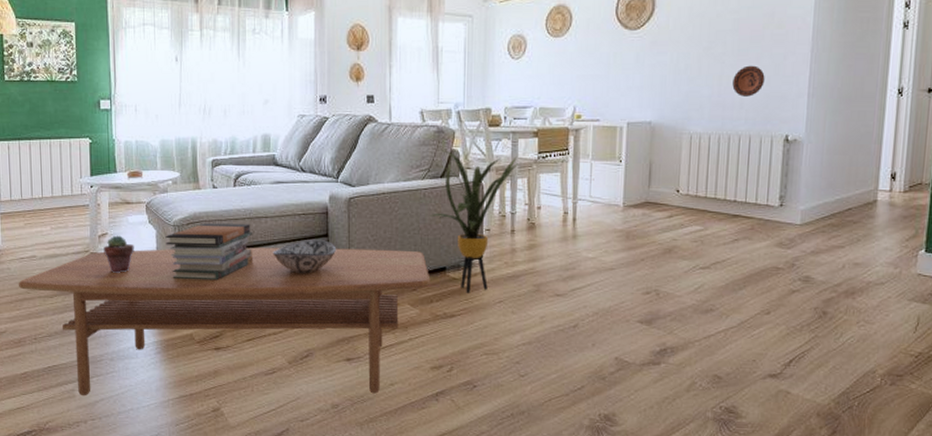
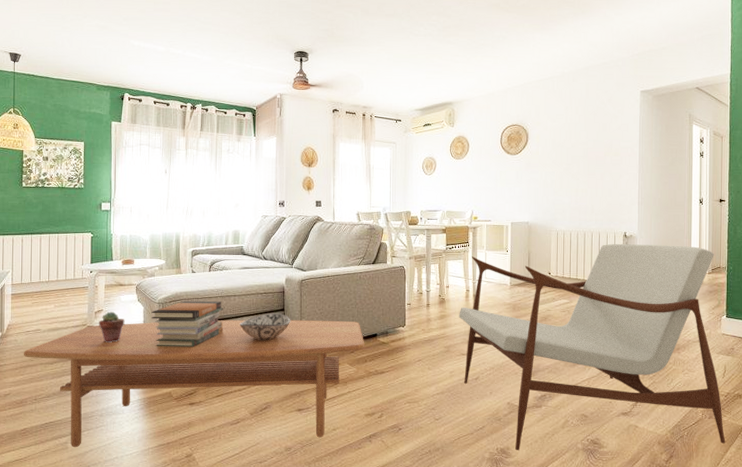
house plant: present [429,150,521,294] -> none [364,243,433,355]
armchair: none [553,150,914,418] -> present [459,243,726,451]
decorative plate: present [732,65,765,97] -> none [585,181,608,204]

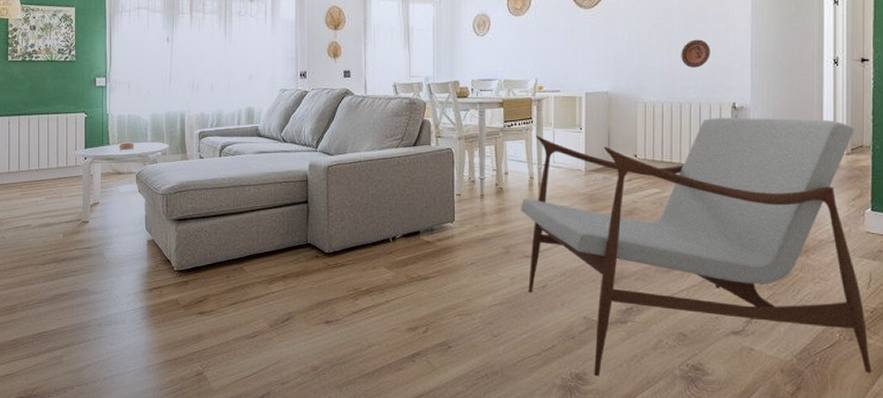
coffee table: present [23,320,365,448] -> none [12,214,405,362]
potted succulent: present [99,311,125,342] -> none [95,204,124,240]
book stack: present [151,301,224,348] -> none [154,192,237,247]
decorative bowl: present [239,313,291,341] -> none [255,206,316,239]
decorative plate: none [585,181,608,204] -> present [681,39,710,68]

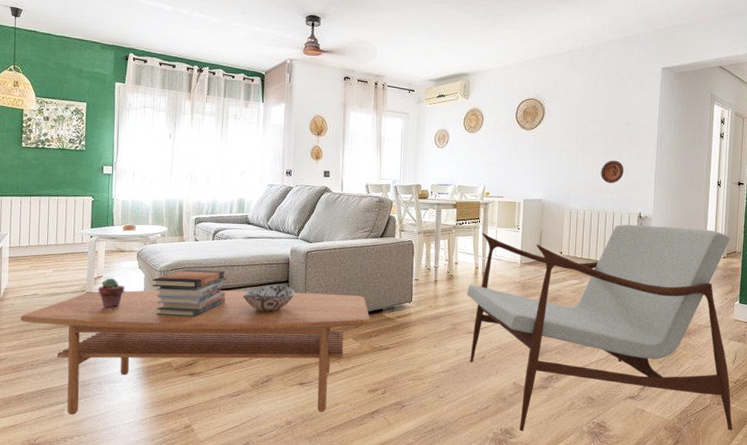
coffee table: none [12,214,405,362] -> present [20,290,370,415]
potted succulent: none [95,204,124,240] -> present [98,278,125,310]
book stack: none [154,192,237,247] -> present [152,269,227,317]
decorative bowl: none [255,206,316,239] -> present [242,285,295,313]

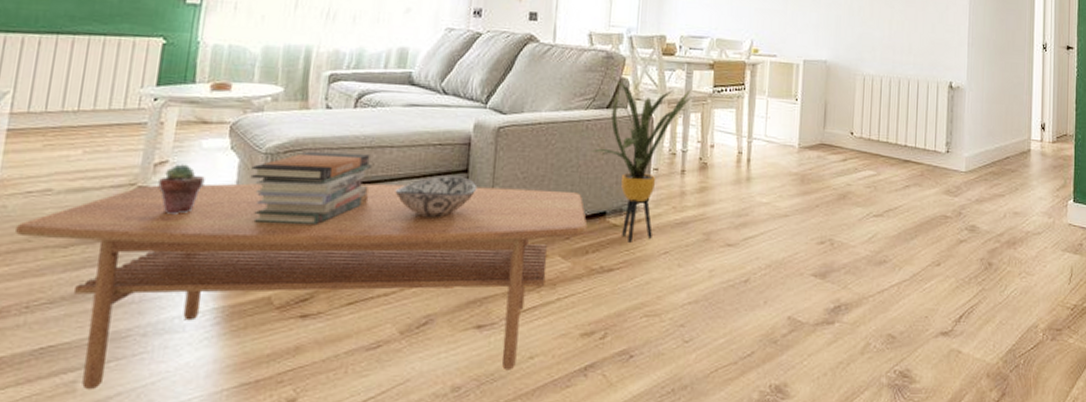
house plant: none [370,216,443,331] -> present [591,77,695,244]
armchair: present [467,224,733,432] -> none [726,96,1072,389]
decorative plate: present [601,160,624,183] -> none [901,12,930,42]

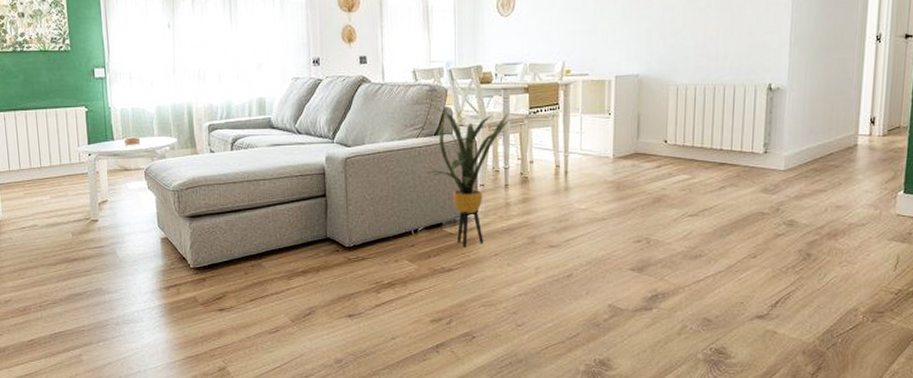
coffee table: present [14,183,588,390] -> none [20,207,428,361]
potted succulent: present [158,164,205,214] -> none [104,202,135,239]
book stack: present [250,151,373,226] -> none [165,187,253,244]
decorative bowl: present [395,175,478,218] -> none [272,200,335,234]

